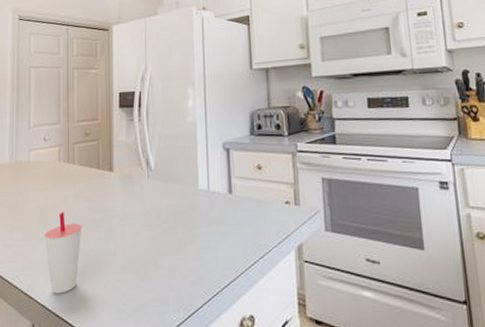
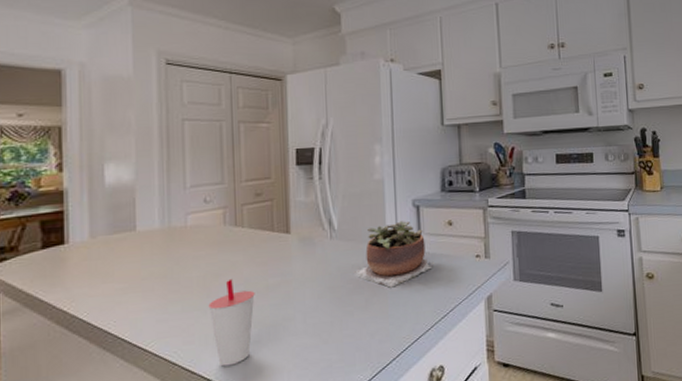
succulent plant: none [169,163,245,230] -> present [355,221,436,288]

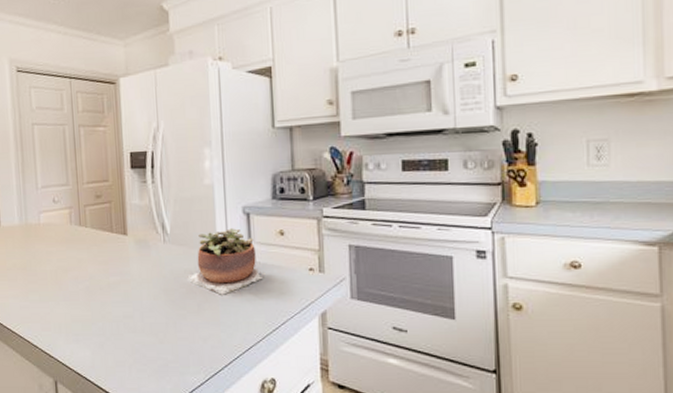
cup: present [208,278,255,367] -> none [60,274,99,354]

